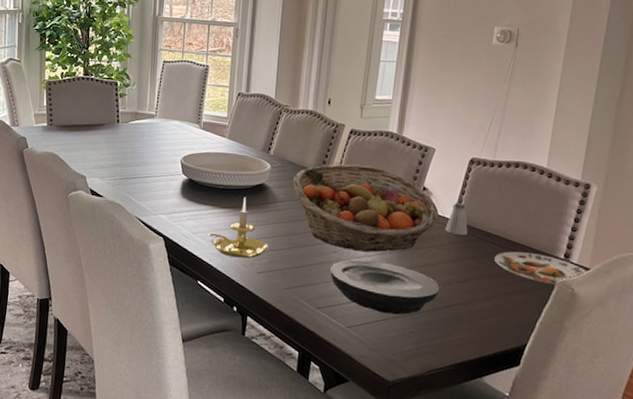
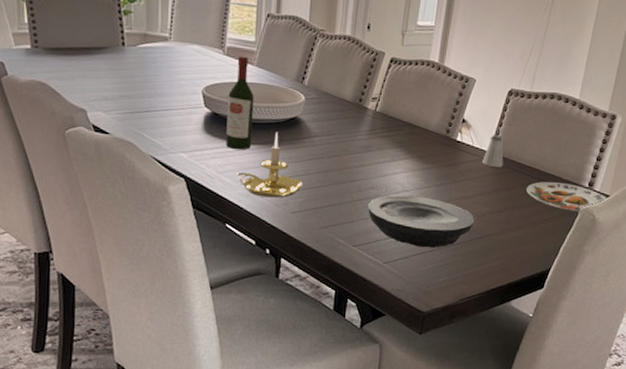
wine bottle: none [199,129,226,213] -> present [225,56,254,150]
fruit basket: present [293,163,439,252] -> none [330,95,477,187]

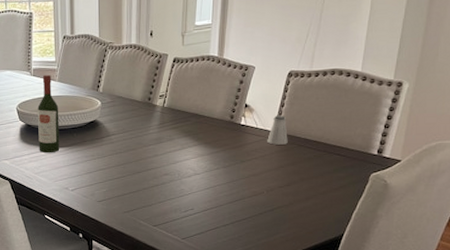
candle holder: present [236,131,303,198] -> none [49,134,105,190]
plate: present [368,195,475,248] -> none [164,178,264,223]
plate: present [527,181,606,212] -> none [313,153,398,179]

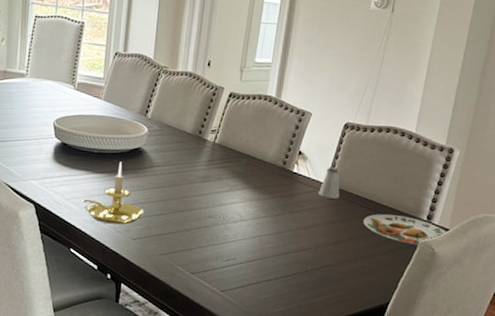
wine bottle: present [37,74,60,153] -> none [73,90,101,178]
candle holder: none [49,134,105,190] -> present [82,161,144,225]
plate: none [313,153,398,179] -> present [363,214,446,245]

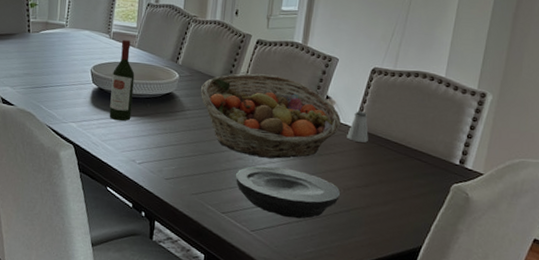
wine bottle: none [73,90,101,178] -> present [109,39,135,121]
candle holder: present [82,161,144,225] -> none [117,105,176,165]
fruit basket: none [171,127,314,217] -> present [201,73,341,159]
plate: none [206,224,312,278] -> present [236,166,341,219]
plate: present [363,214,446,245] -> none [393,157,480,189]

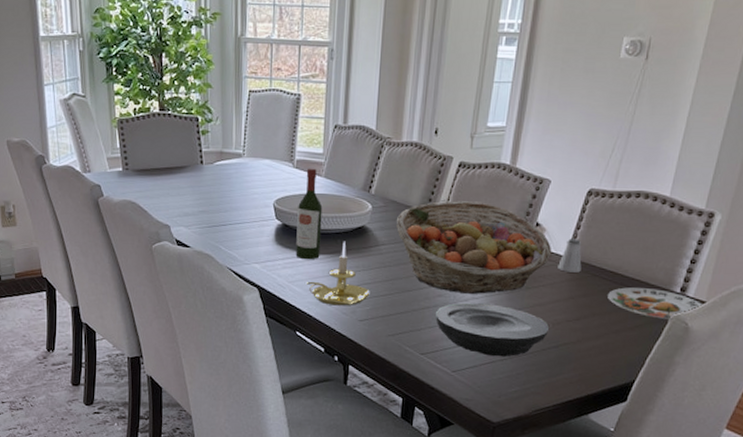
candle holder: none [117,105,176,165] -> present [306,241,370,306]
plate: none [393,157,480,189] -> present [608,287,702,320]

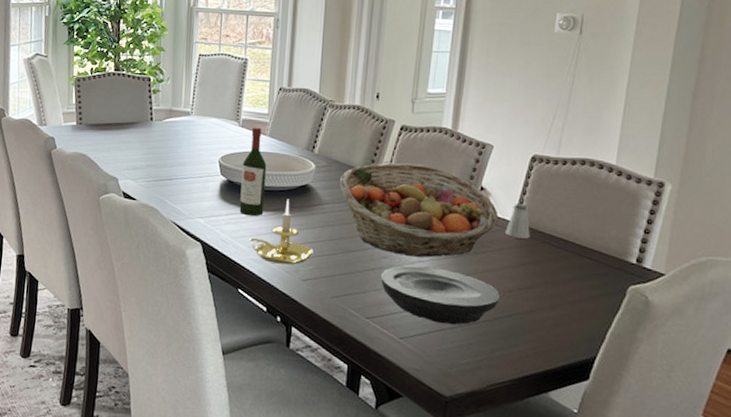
plate: present [608,287,702,320] -> none [560,256,661,292]

